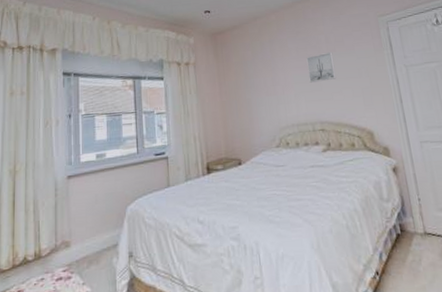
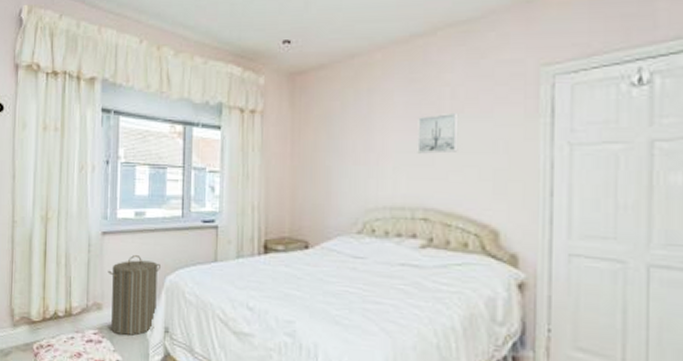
laundry hamper: none [74,192,122,268] -> present [107,255,160,336]

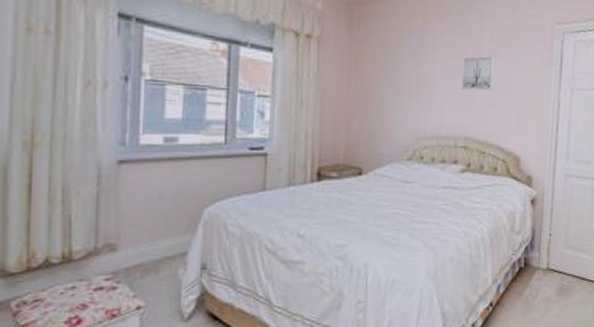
laundry hamper: present [107,255,160,336] -> none [125,187,197,278]

